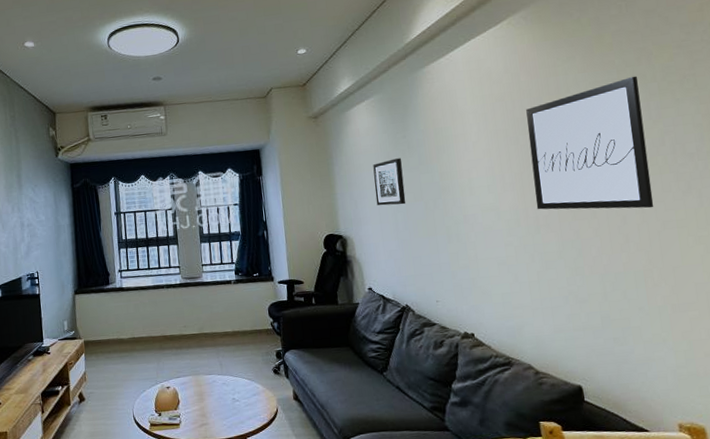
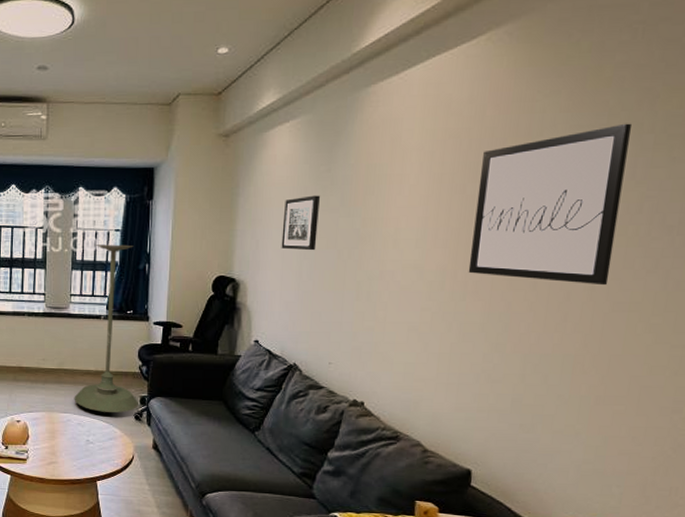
plant stand: none [216,216,276,370] -> present [74,244,140,413]

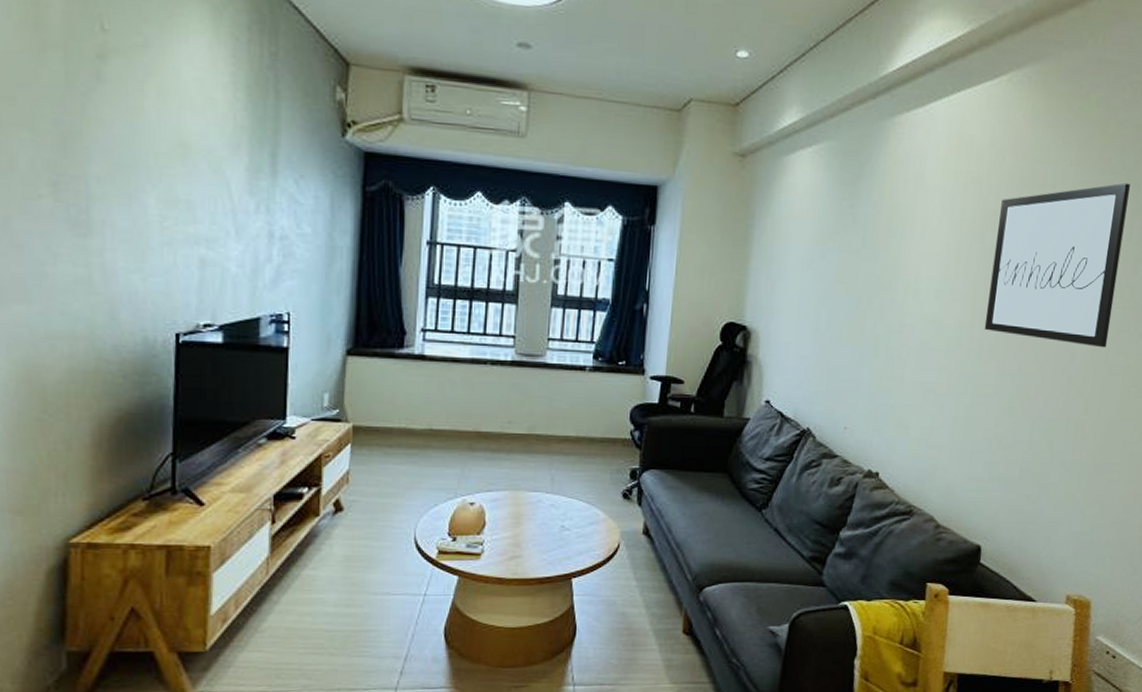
plant stand: present [74,244,140,413] -> none [547,276,630,490]
wall art: present [281,195,321,251] -> none [798,233,842,298]

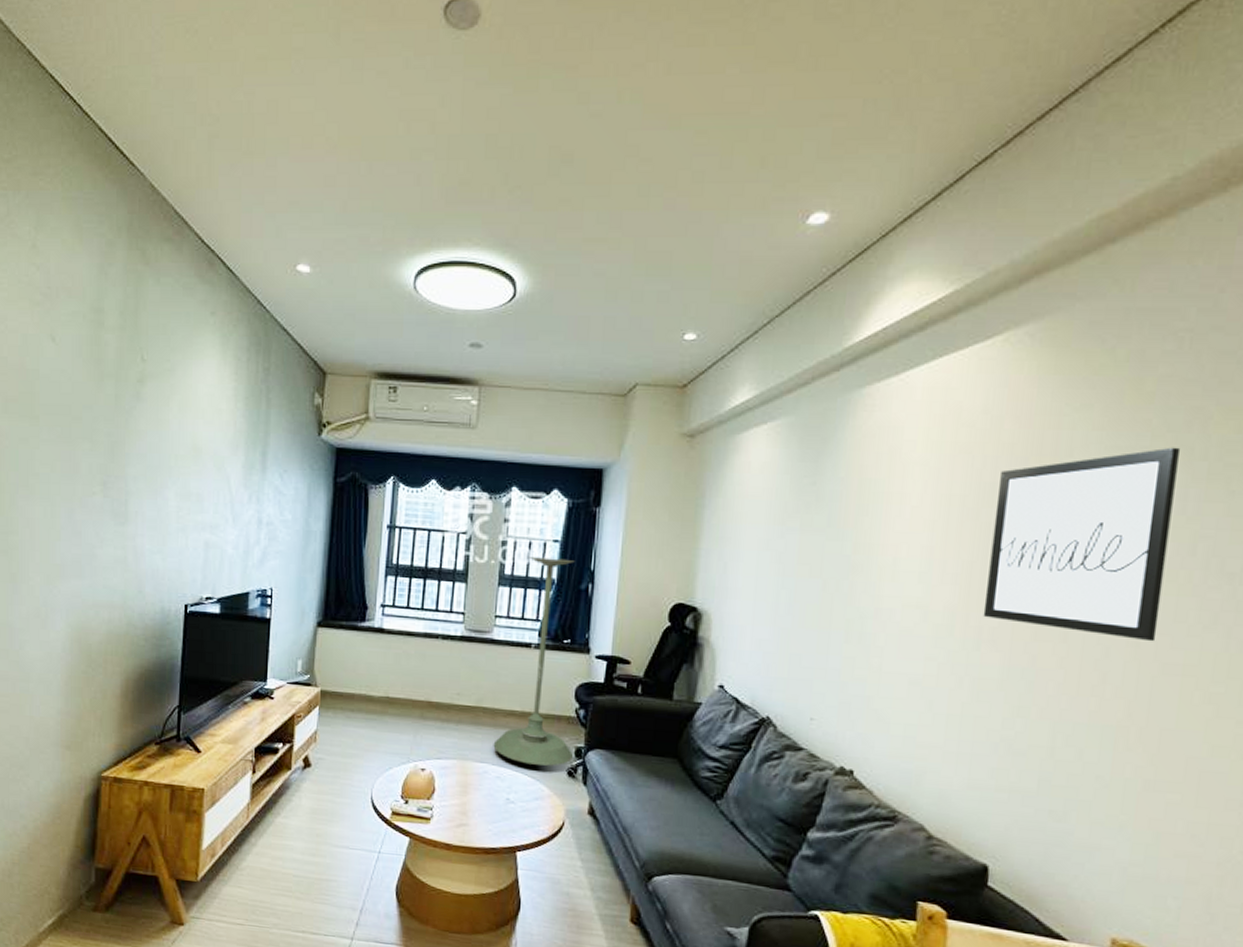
plant stand: none [547,276,630,490] -> present [493,557,575,766]

